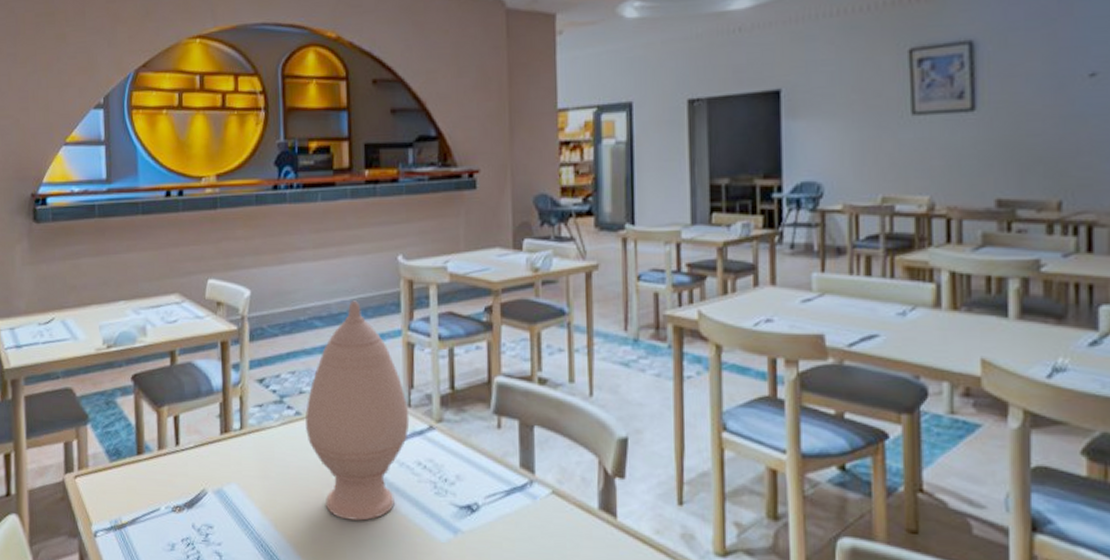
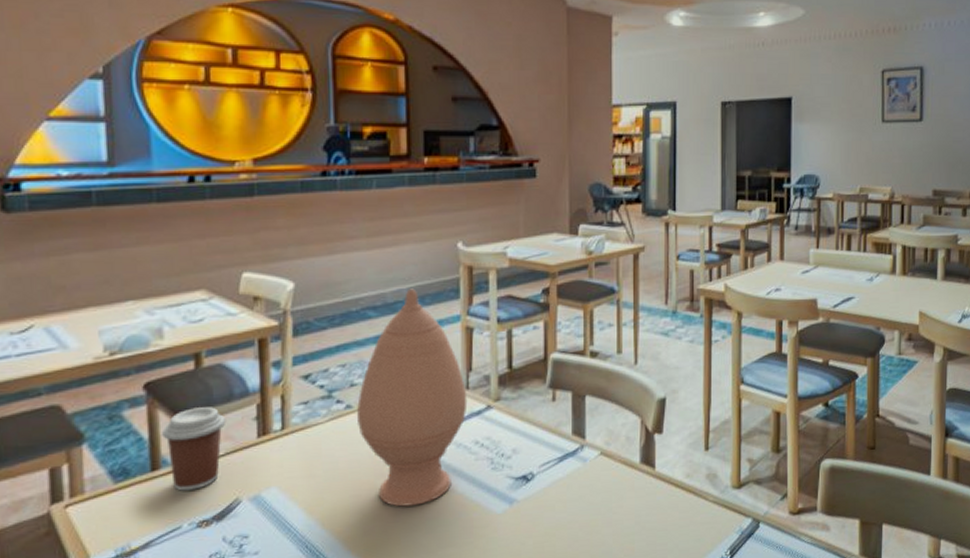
coffee cup: none [145,401,195,477] -> present [162,407,227,491]

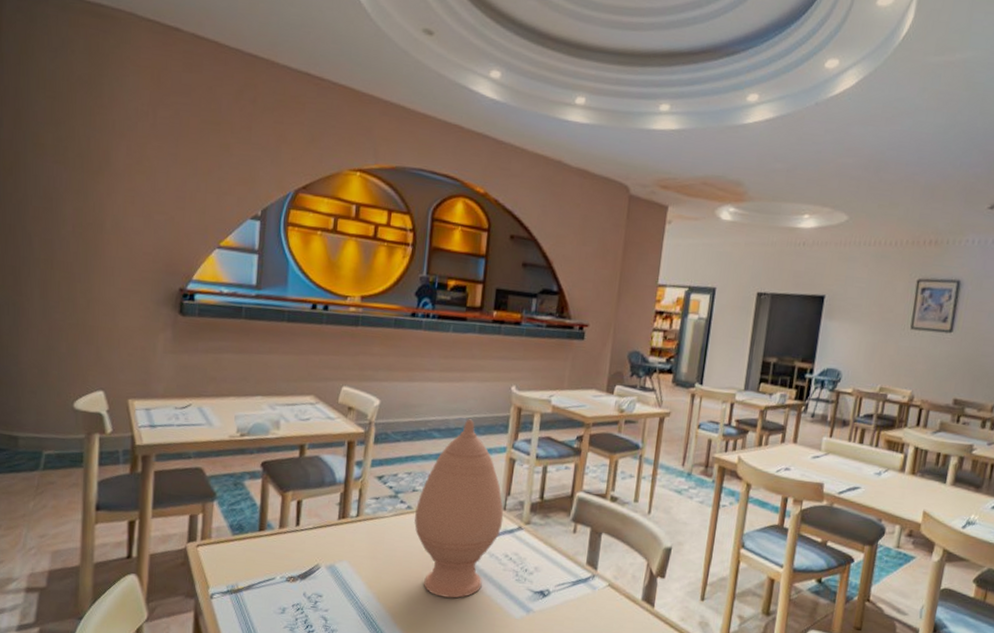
coffee cup: present [162,407,227,491] -> none [270,487,317,552]

